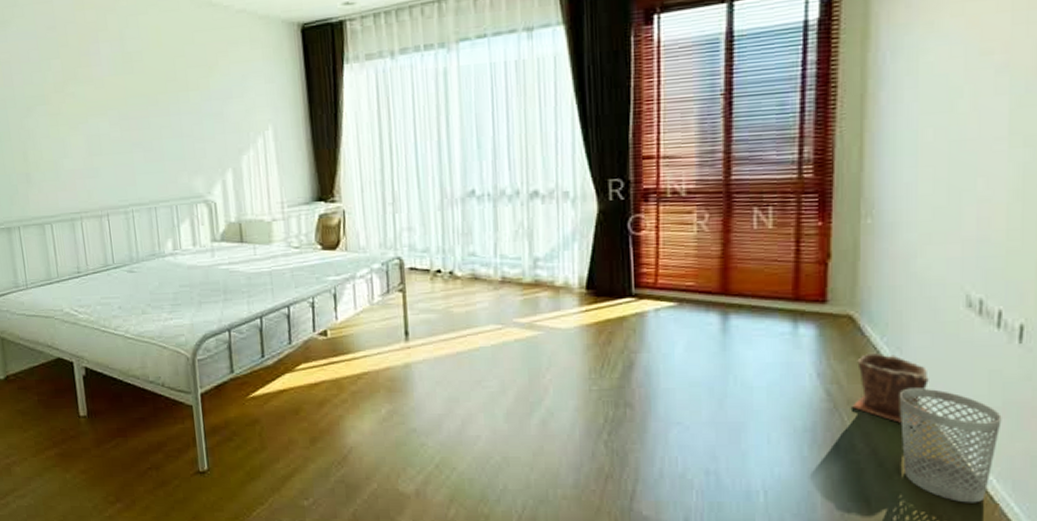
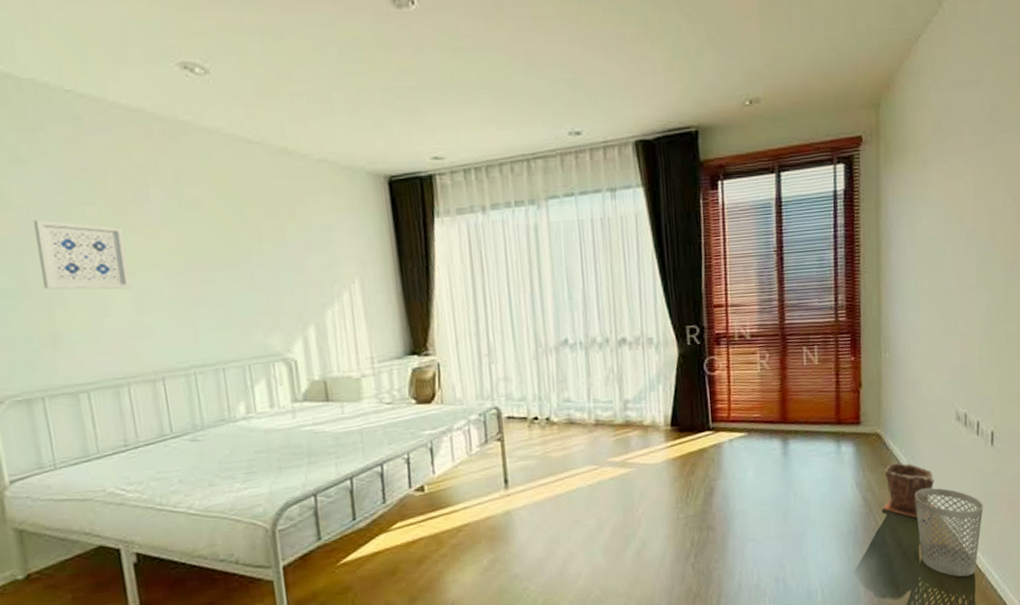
wall art: none [13,73,85,134] -> present [33,220,132,290]

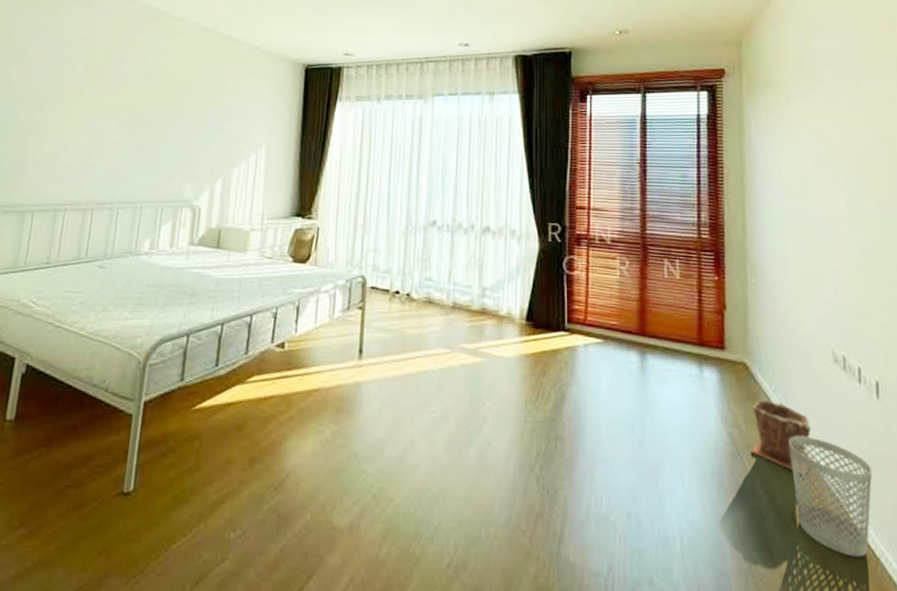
wall art: present [33,220,132,290] -> none [27,72,98,132]

